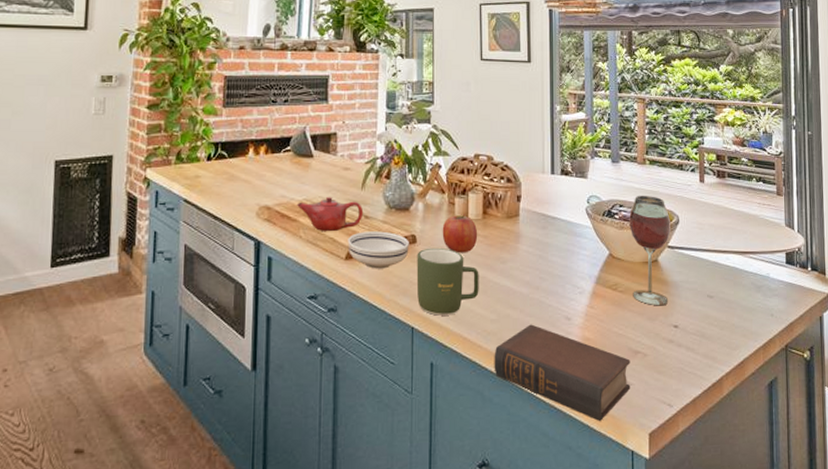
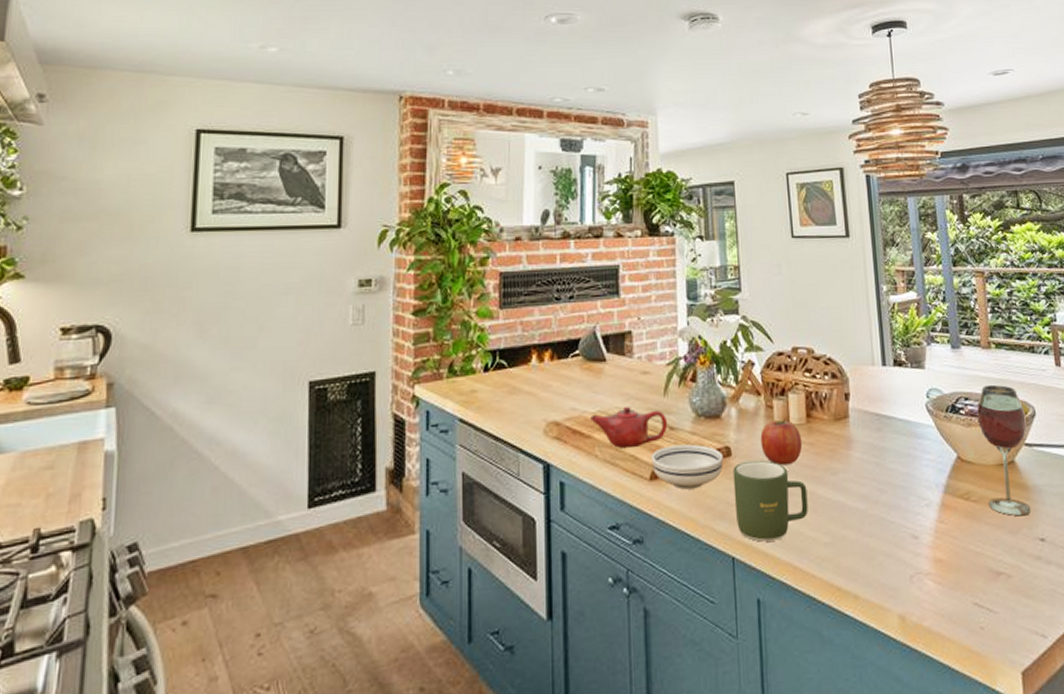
book: present [494,324,631,421] -> none [831,546,996,660]

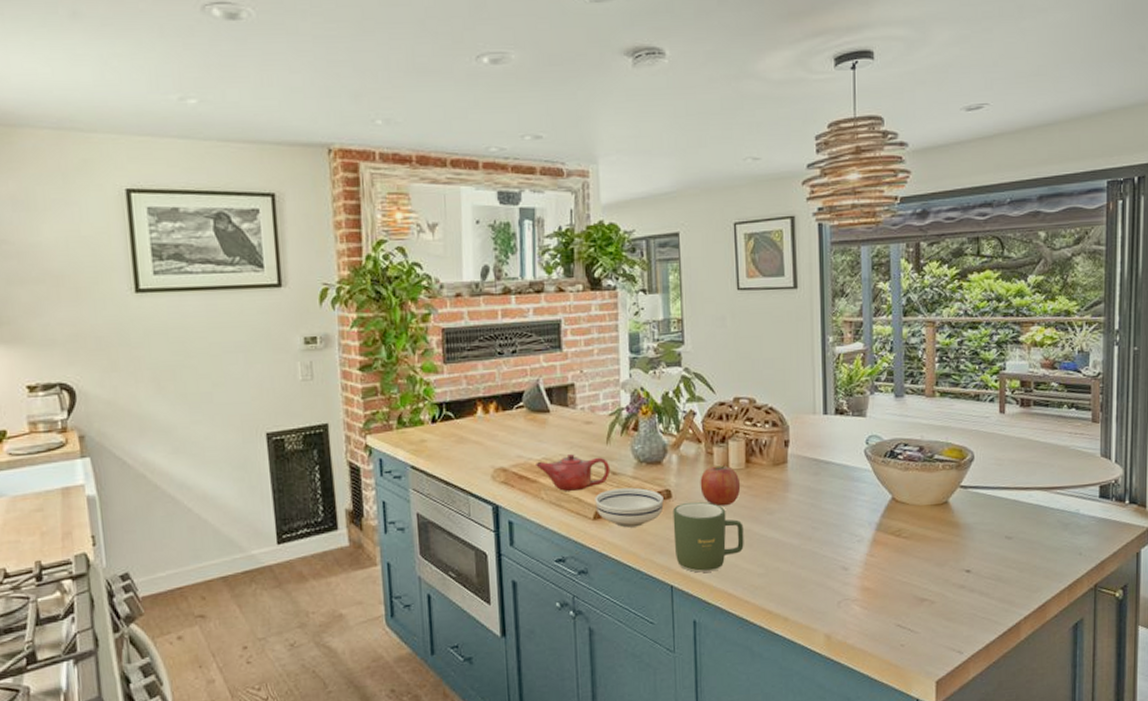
wineglass: present [976,384,1030,516] -> none [915,431,964,551]

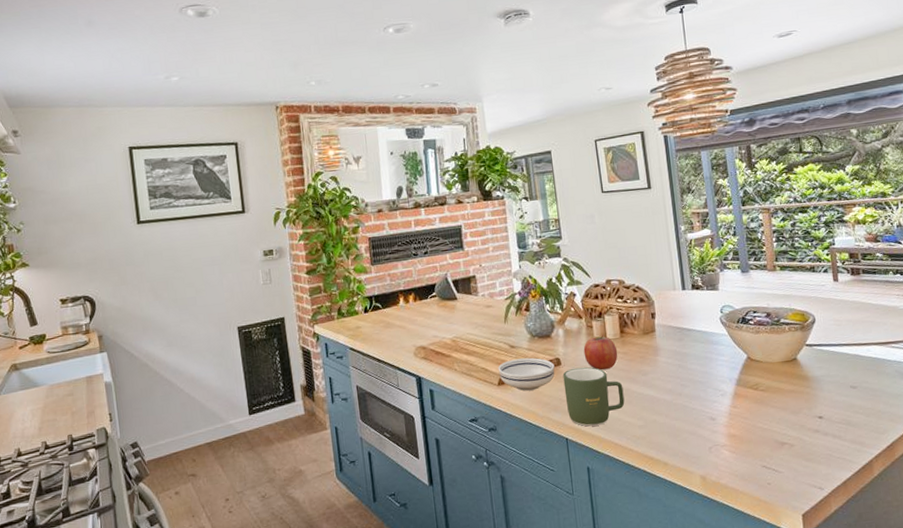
teapot: present [534,453,611,492] -> none [448,332,510,364]

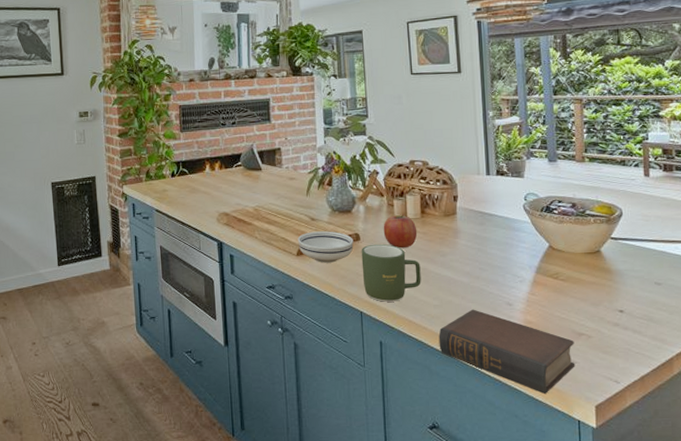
book: none [645,426,780,507] -> present [438,309,576,394]

